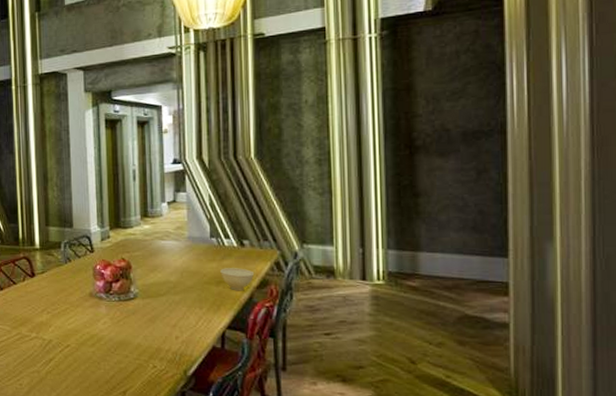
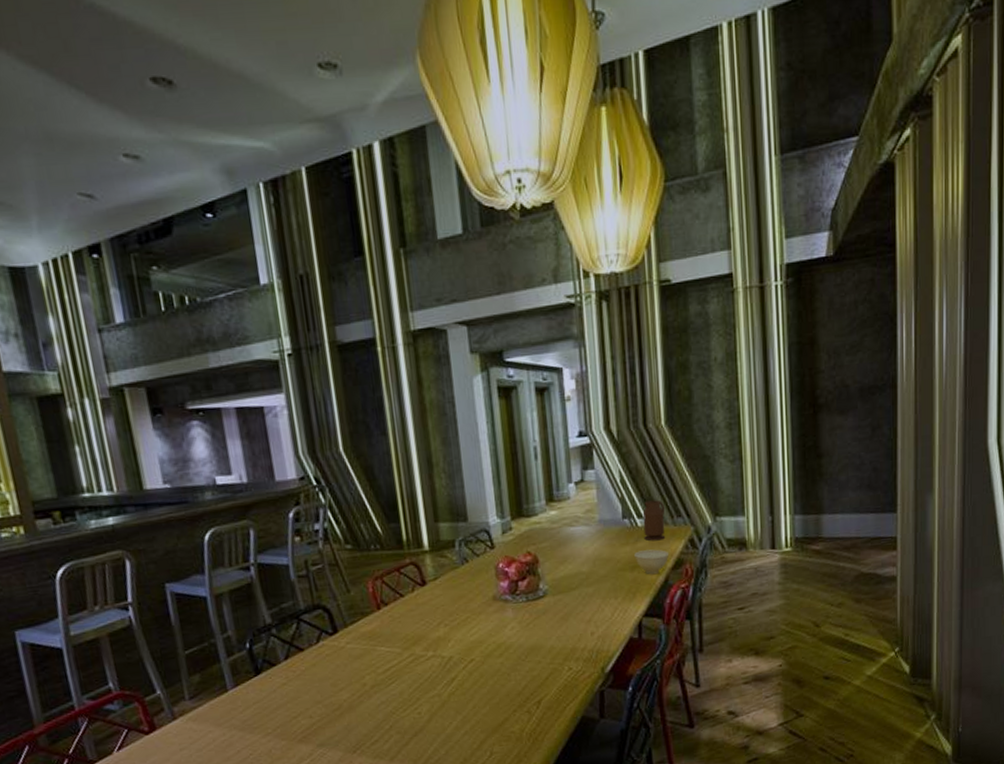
water jug: none [230,223,252,261] -> present [642,500,665,541]

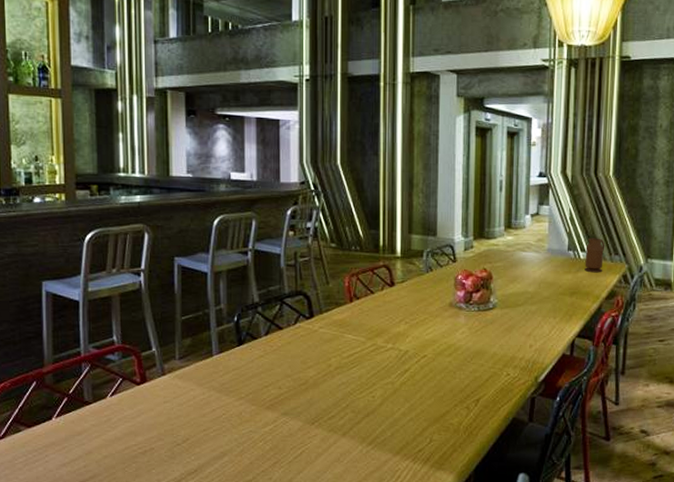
bowl: present [634,549,670,575] -> none [574,280,605,302]

